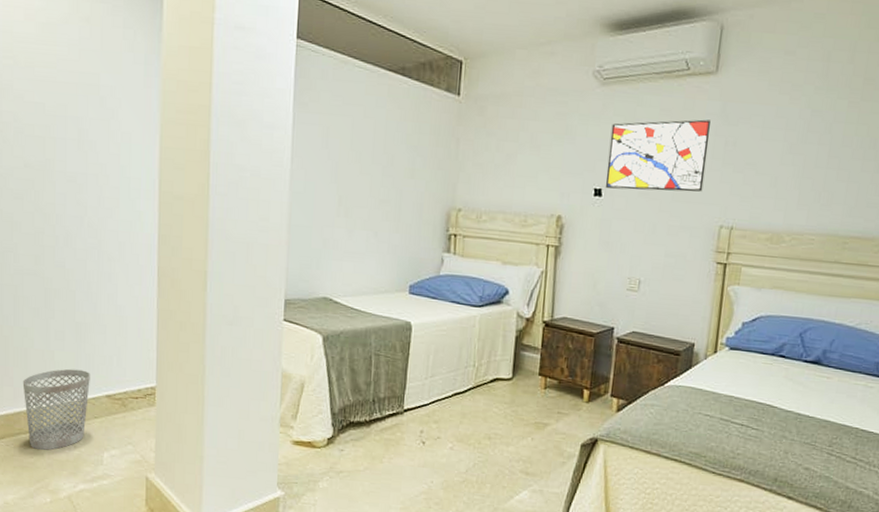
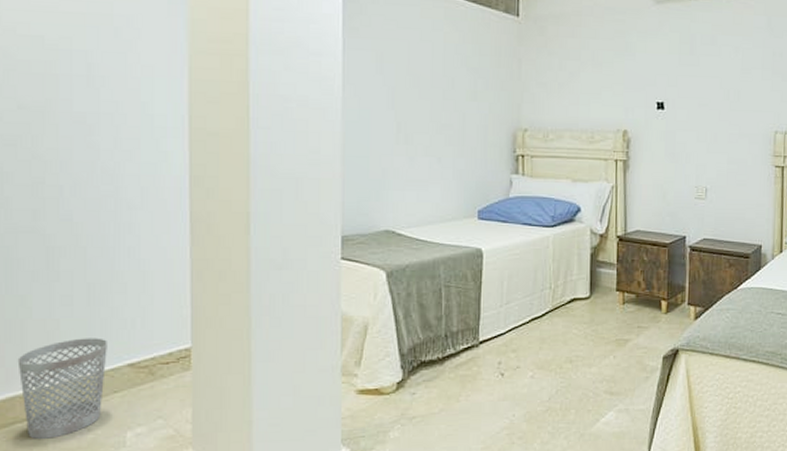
wall art: present [605,119,710,192] -> none [667,33,759,102]

